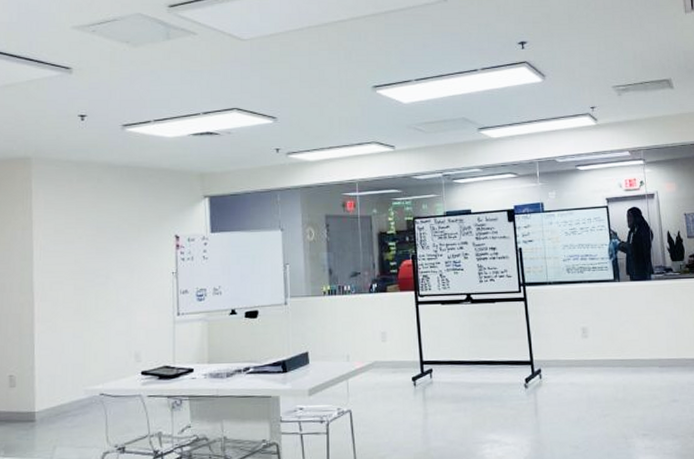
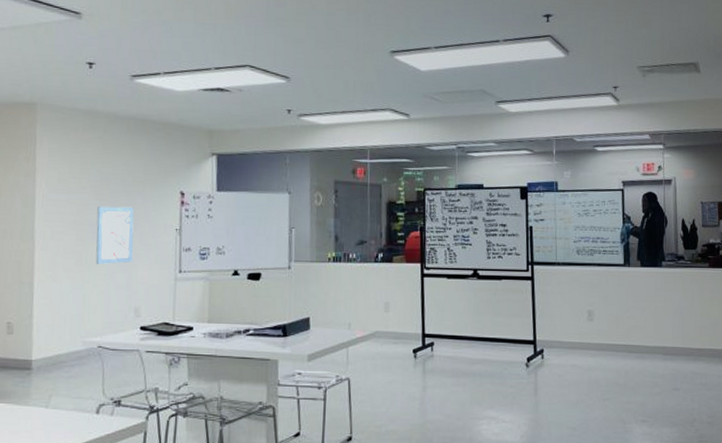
wall art: none [94,253,132,312] -> present [95,206,134,264]

